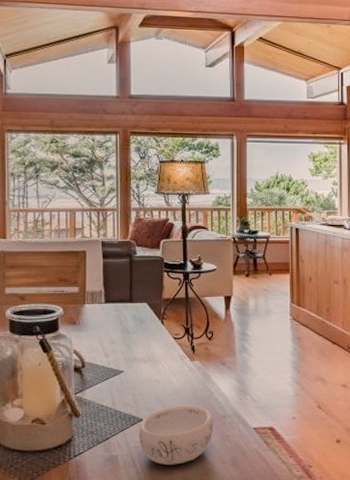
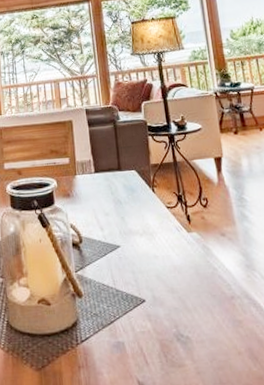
decorative bowl: present [139,405,214,465] -> none [143,284,223,355]

